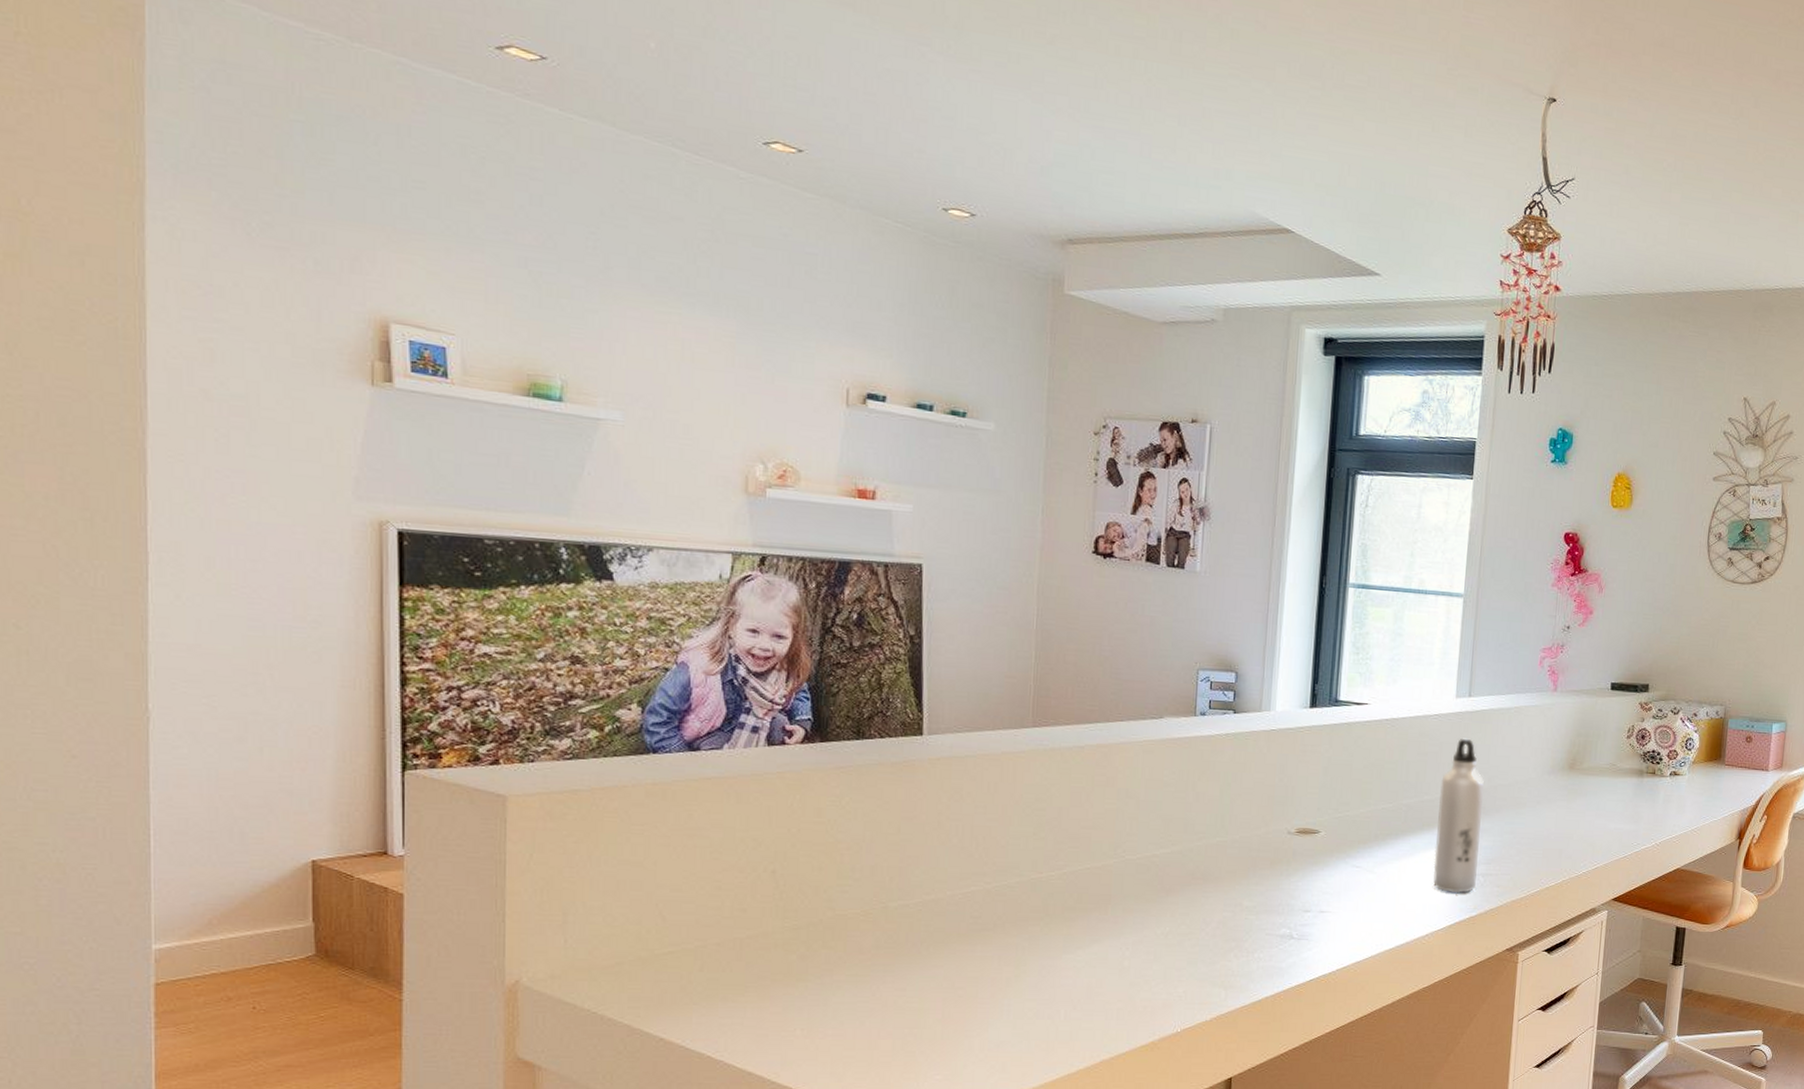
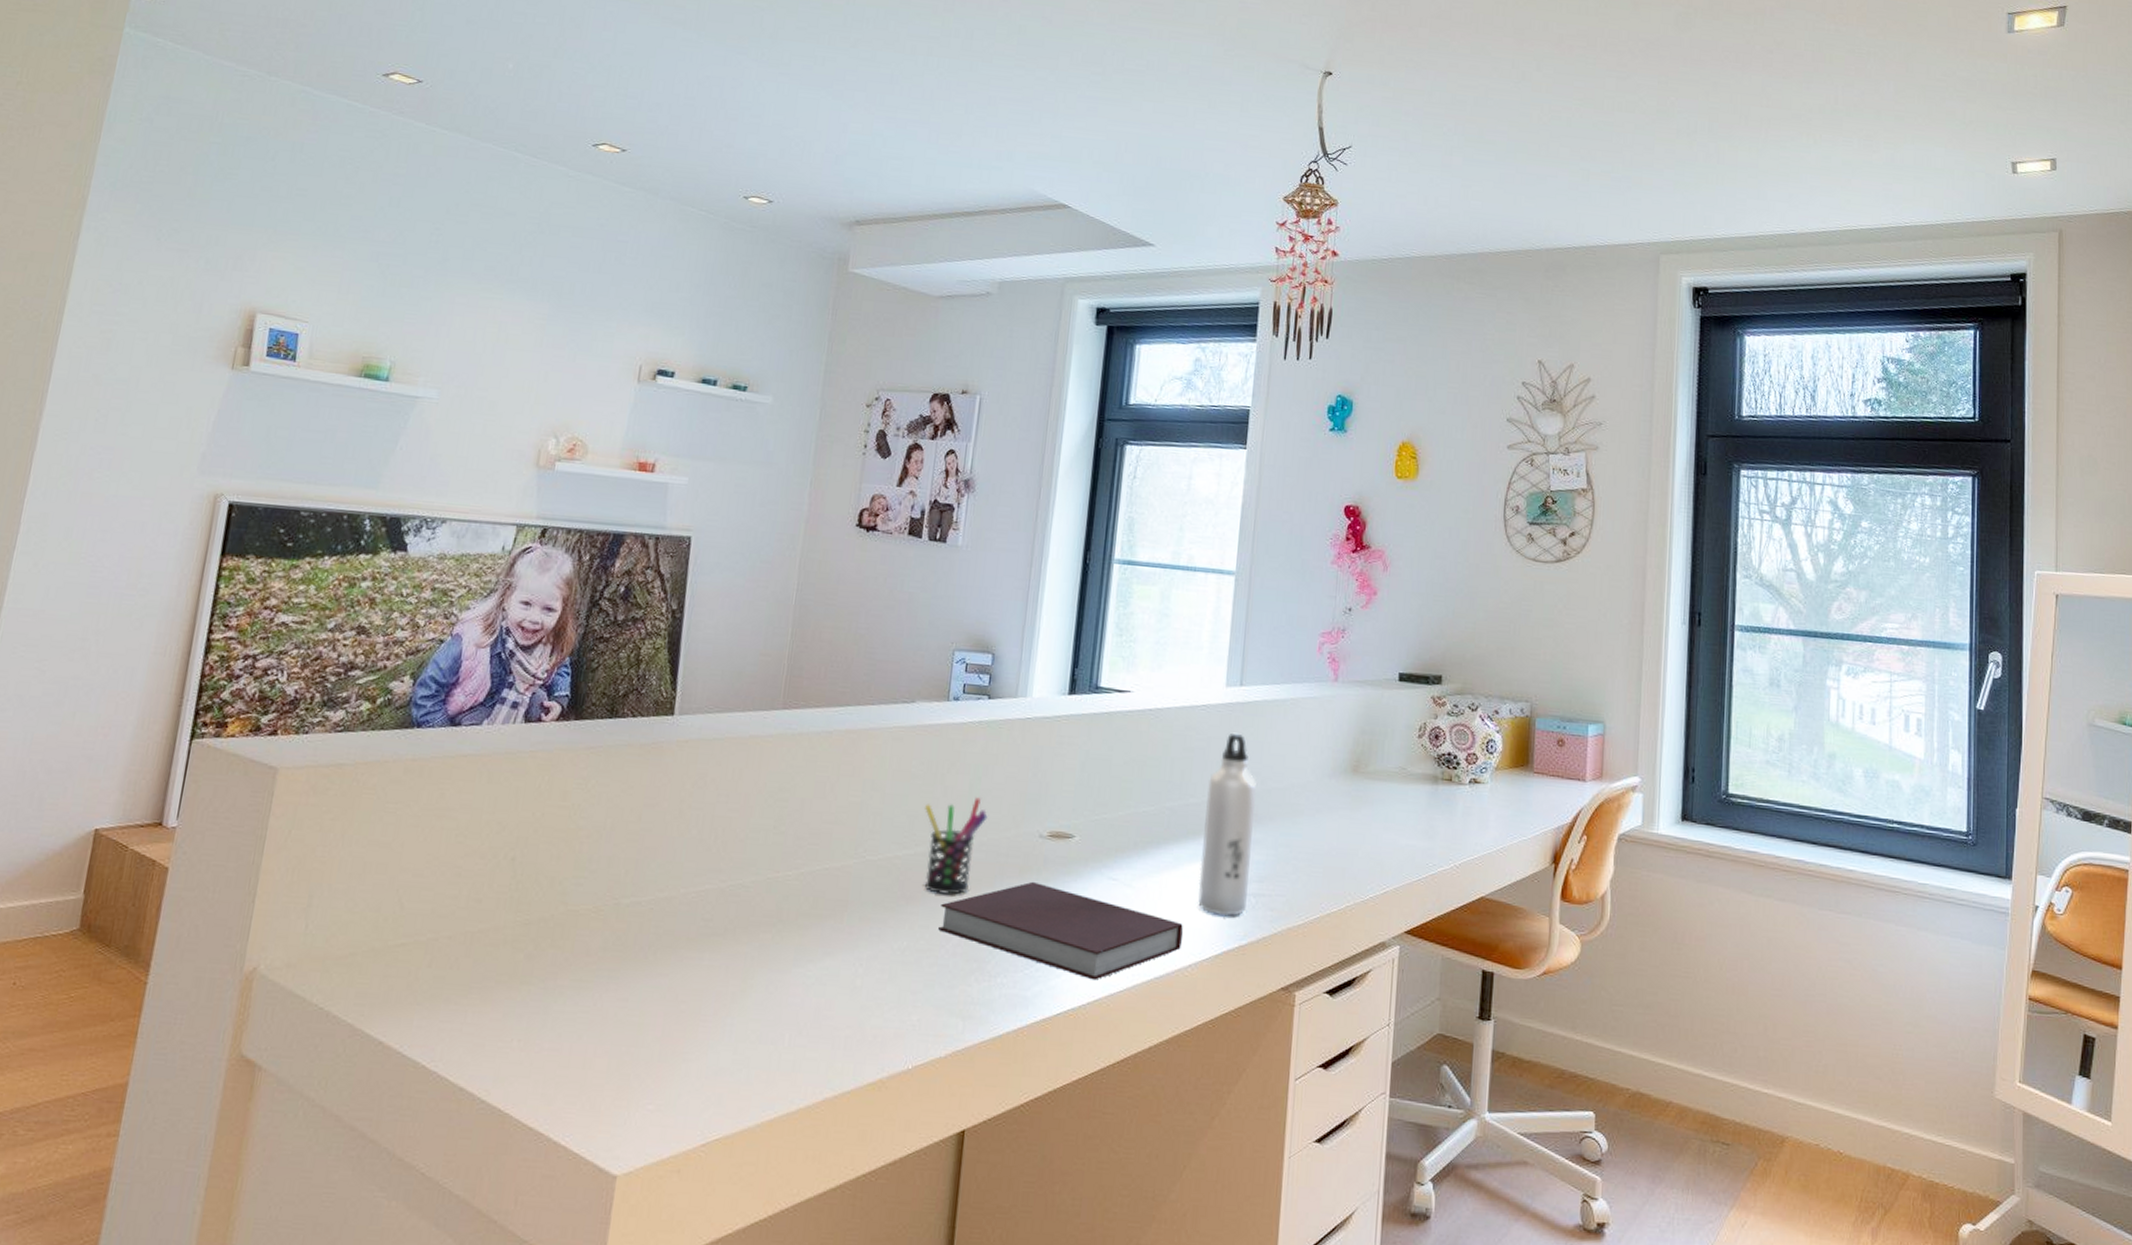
pen holder: none [1179,801,1239,886] -> present [925,797,988,895]
notebook: none [1198,871,1420,951] -> present [938,881,1183,980]

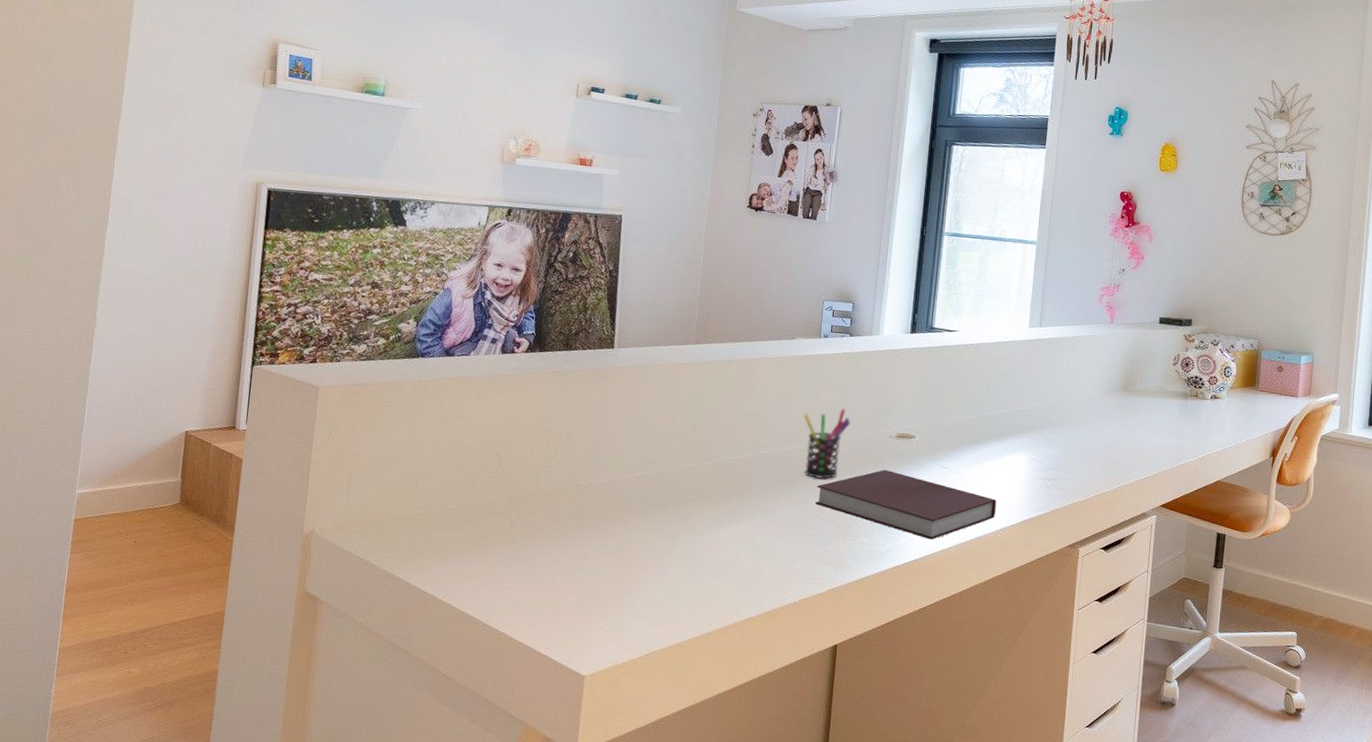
water bottle: present [1198,732,1256,916] -> none [1008,361,1051,494]

